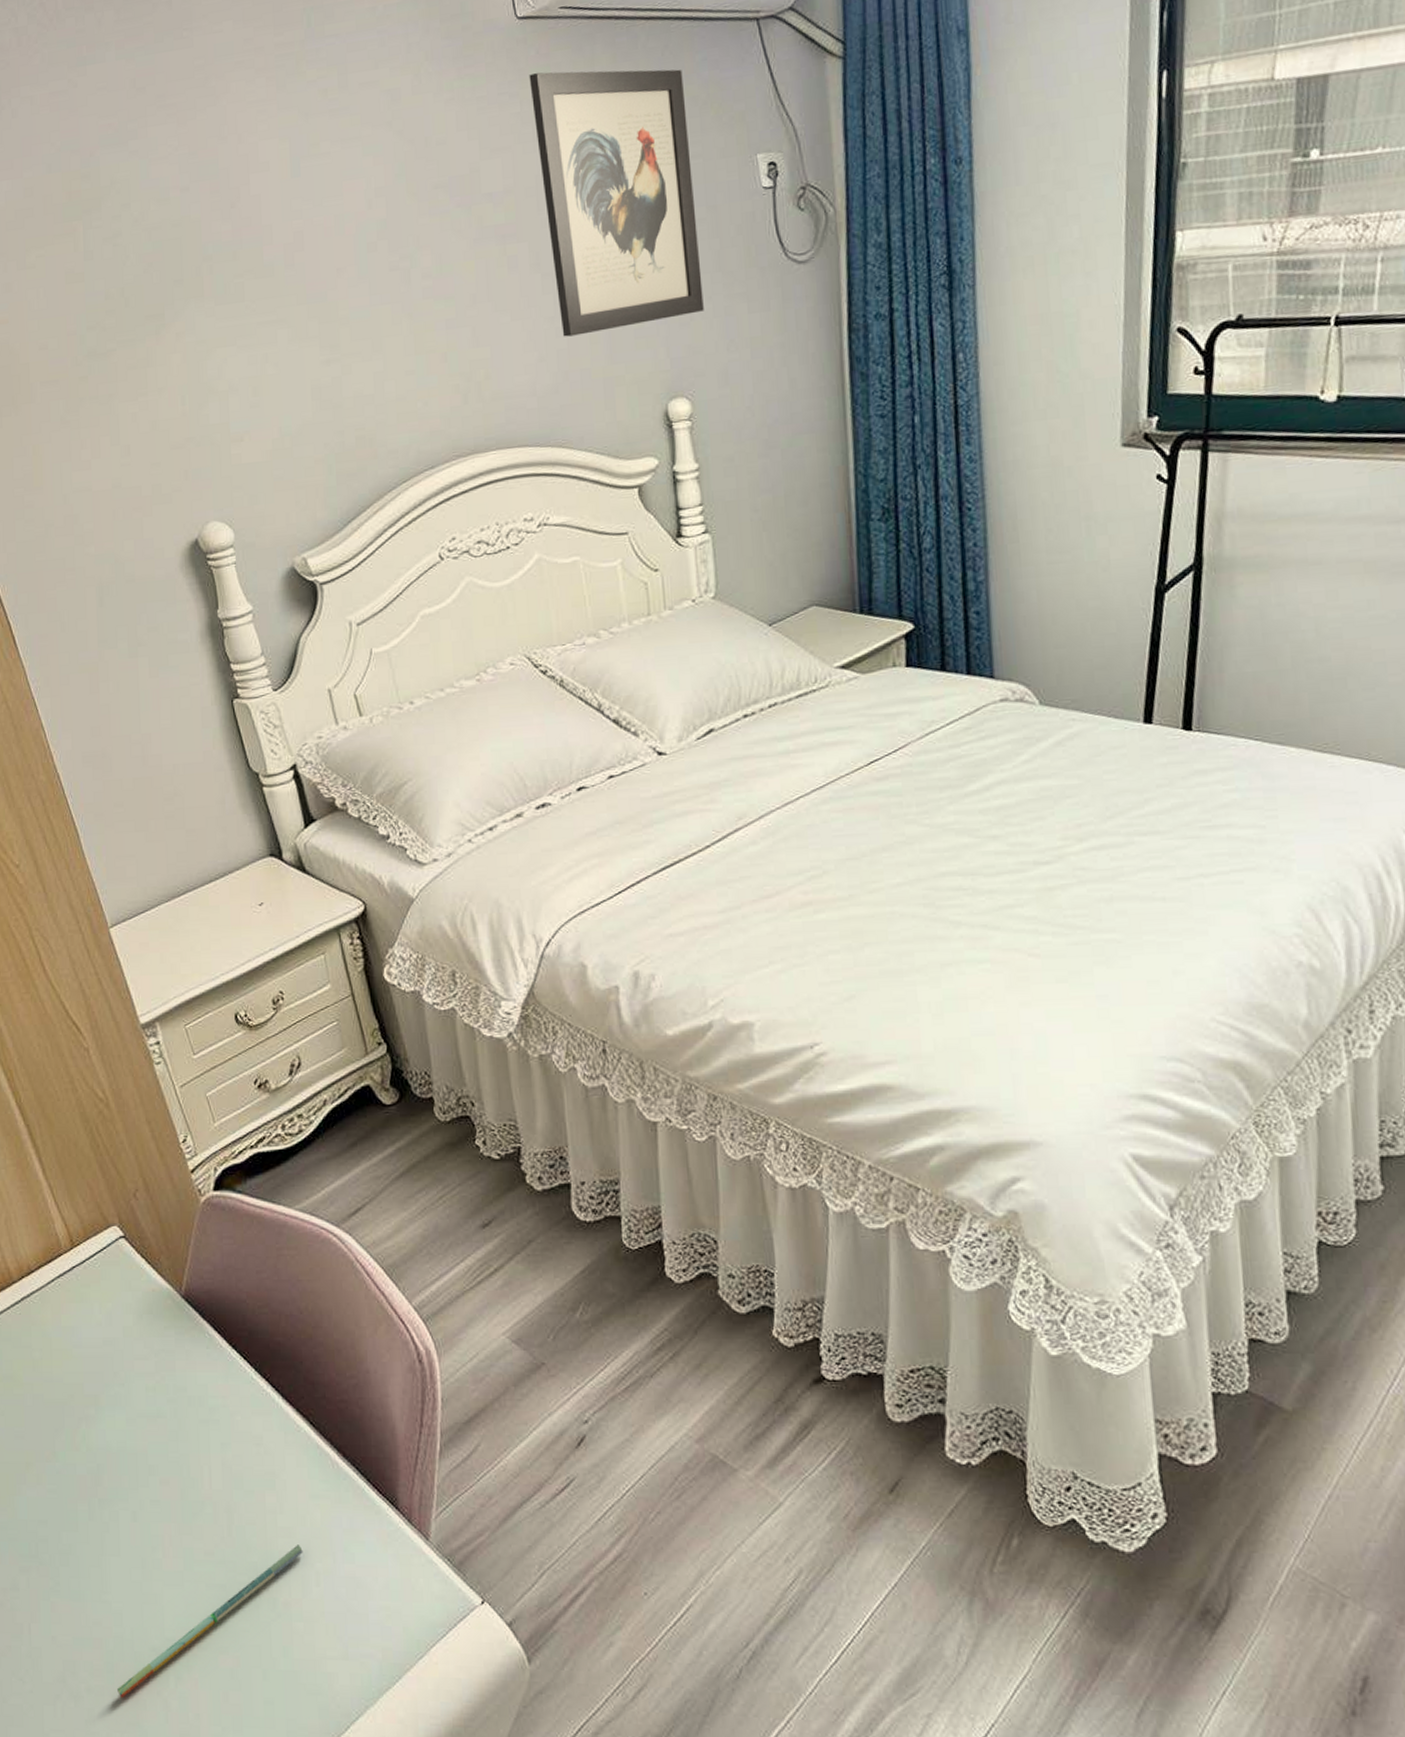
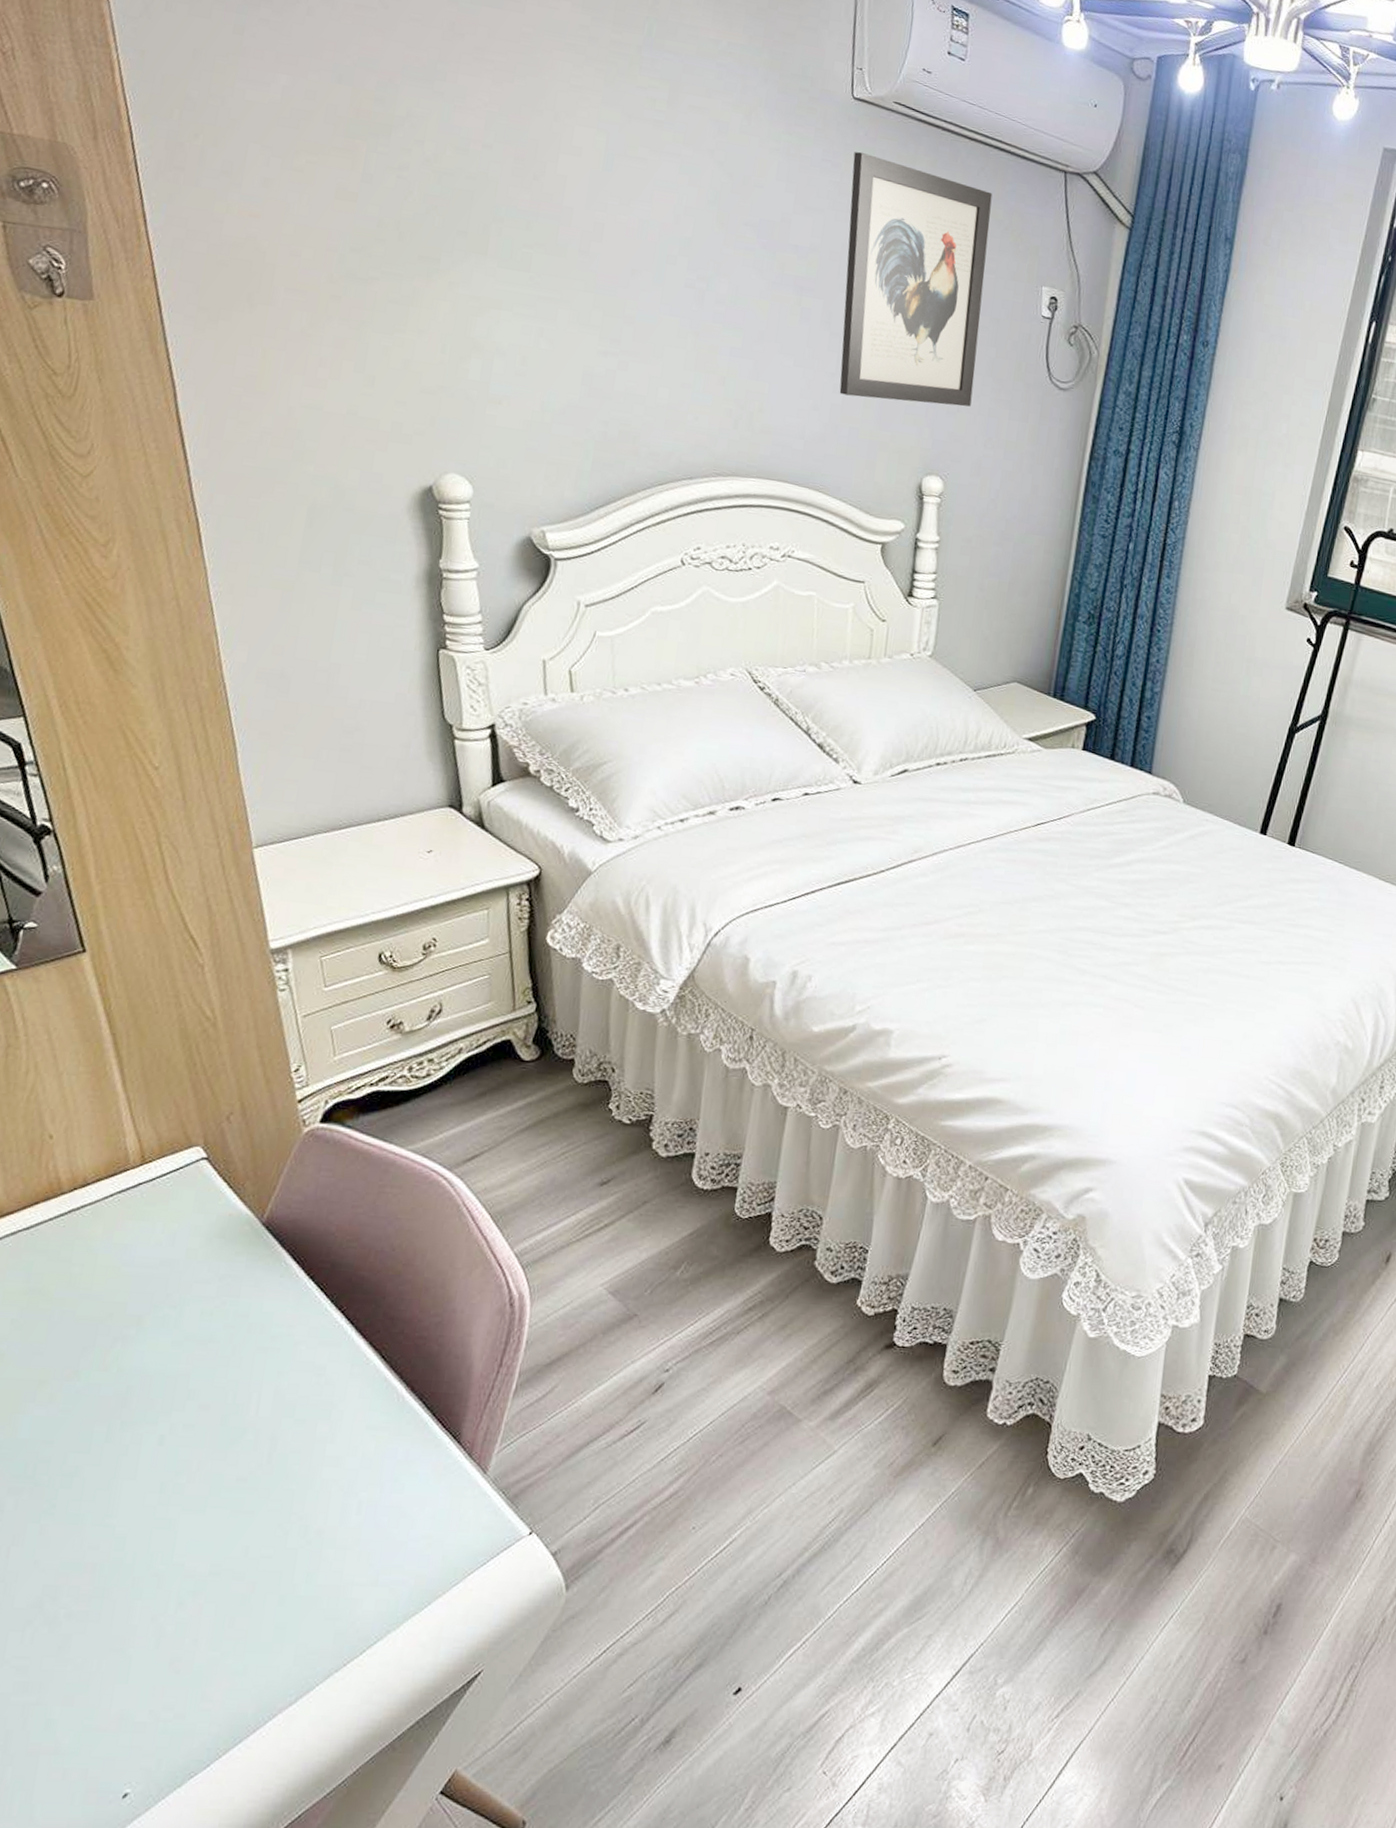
pen: present [117,1545,303,1698] -> none [104,1474,349,1623]

